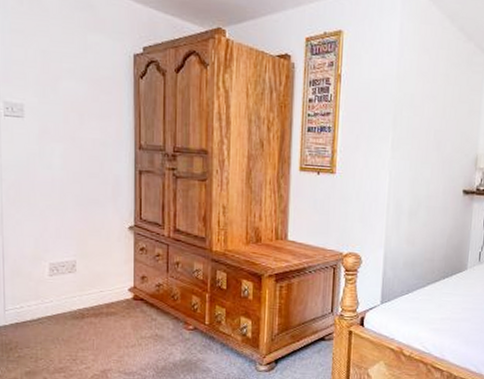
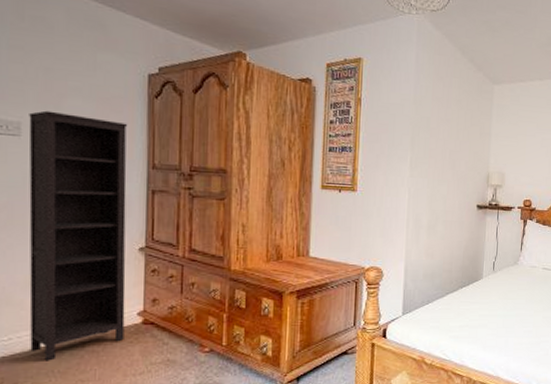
bookcase: none [30,92,118,329] -> present [28,110,128,361]

